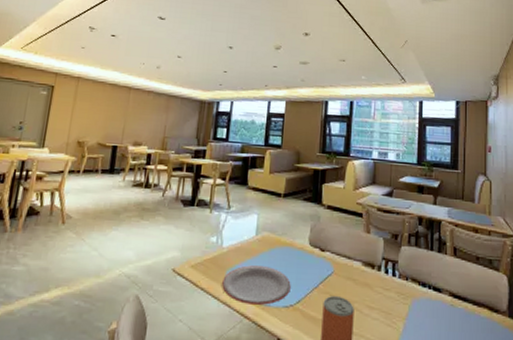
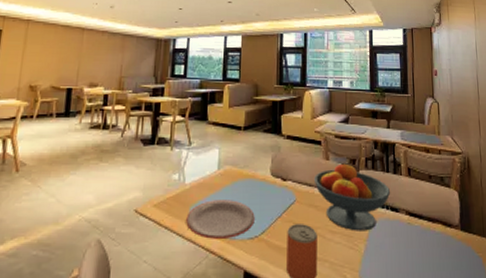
fruit bowl: none [353,236,434,309] -> present [313,162,391,231]

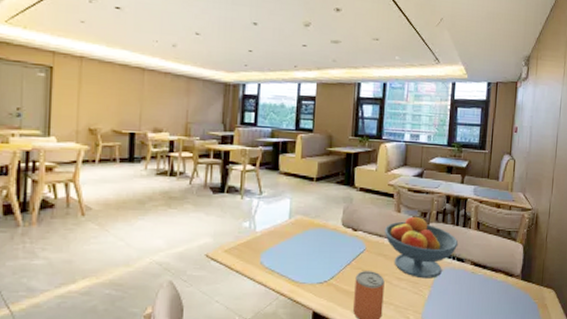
plate: present [186,200,255,239] -> none [257,247,325,283]

